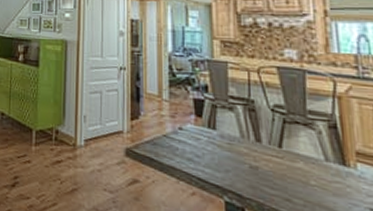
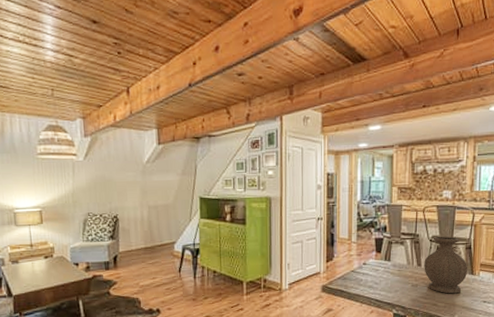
vase: none [265,105,337,190] -> present [424,236,468,294]

